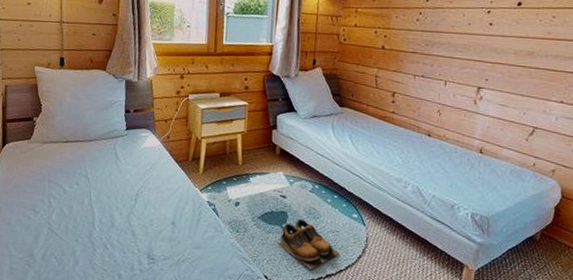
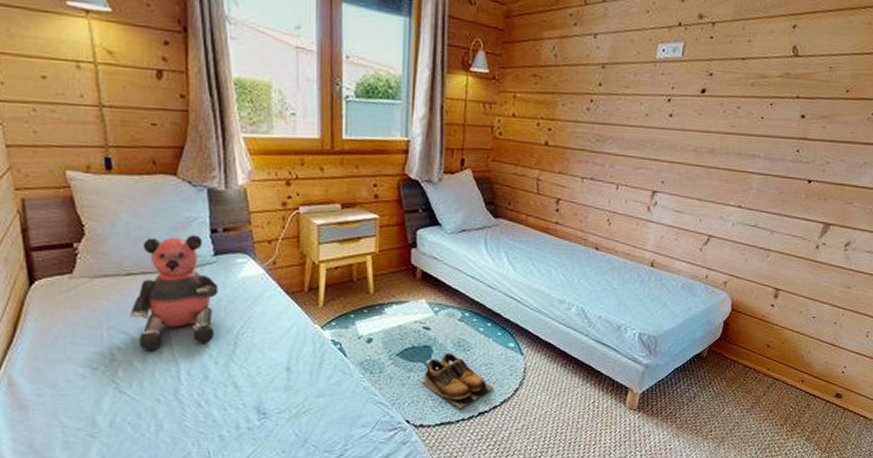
bear: none [64,114,127,202] -> present [129,234,219,351]

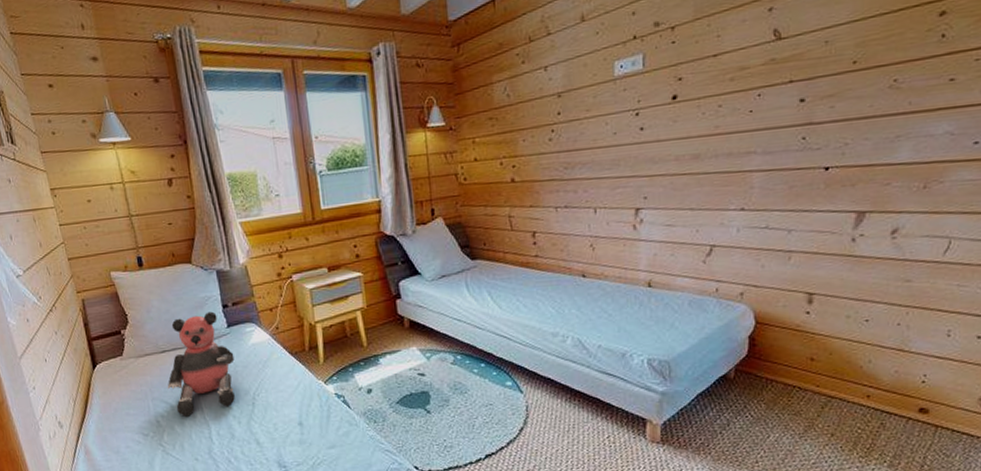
shoes: present [421,352,494,408] -> none [423,396,497,451]

